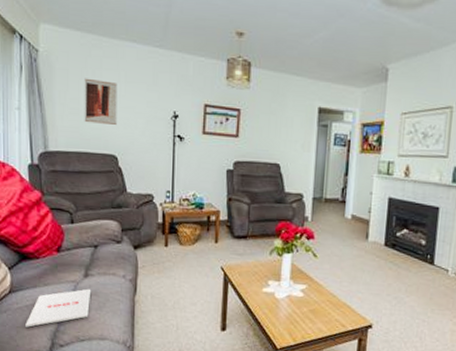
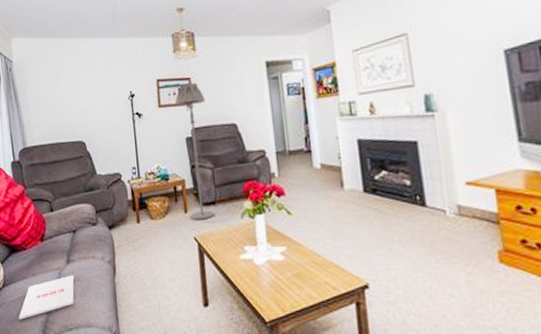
wall art: present [84,78,118,125] -> none [51,75,82,116]
floor lamp: none [220,114,253,252] -> present [175,82,214,220]

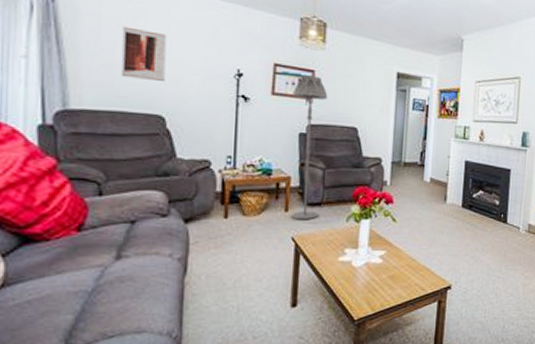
magazine: present [19,275,75,320] -> none [25,273,125,329]
wall art: none [51,75,82,116] -> present [120,26,167,81]

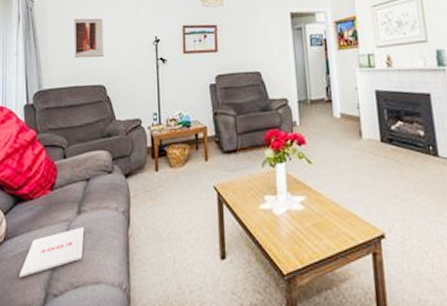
magazine: none [25,273,125,329] -> present [19,226,85,278]
floor lamp: present [291,75,328,220] -> none [201,30,235,169]

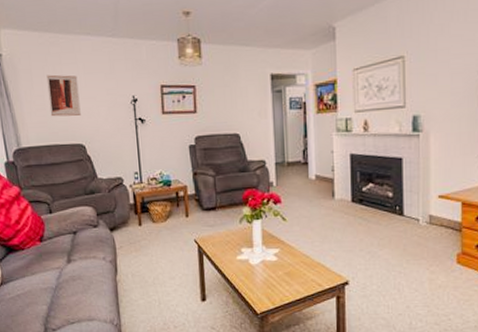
magazine: present [19,226,85,278] -> none [19,273,76,315]

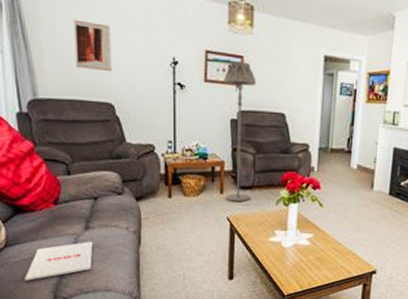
magazine: none [19,273,76,315] -> present [25,241,93,281]
floor lamp: none [179,91,214,224] -> present [224,61,257,202]

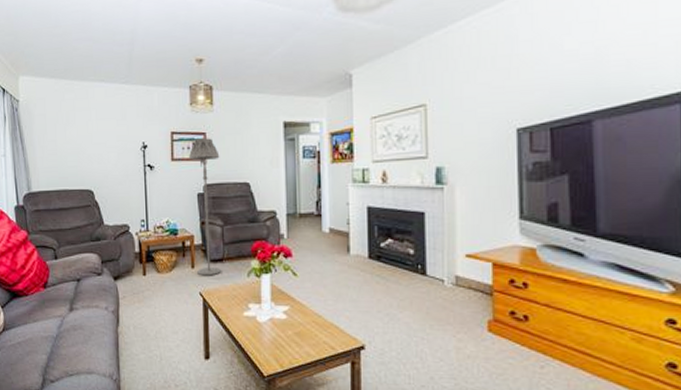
magazine: present [25,241,93,281] -> none [18,322,77,364]
wall art: present [73,19,112,71] -> none [60,120,91,162]

